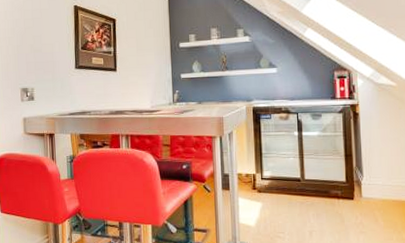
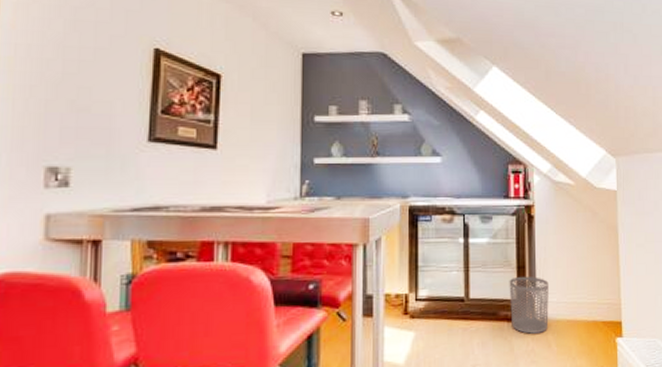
waste bin: none [338,162,375,210] -> present [509,276,549,334]

